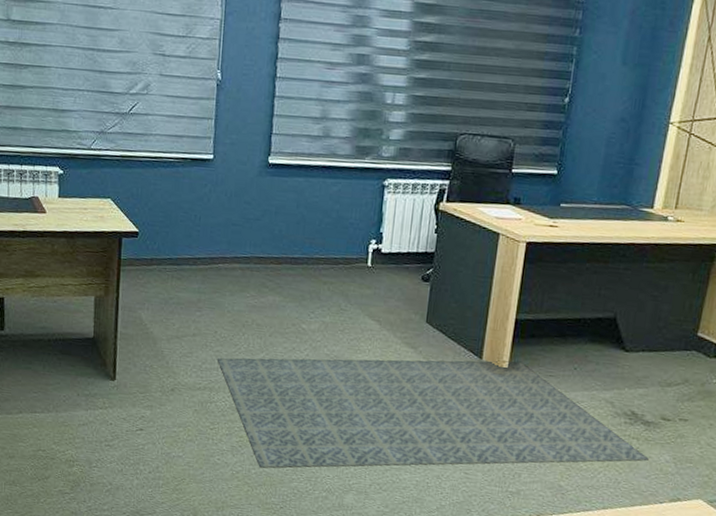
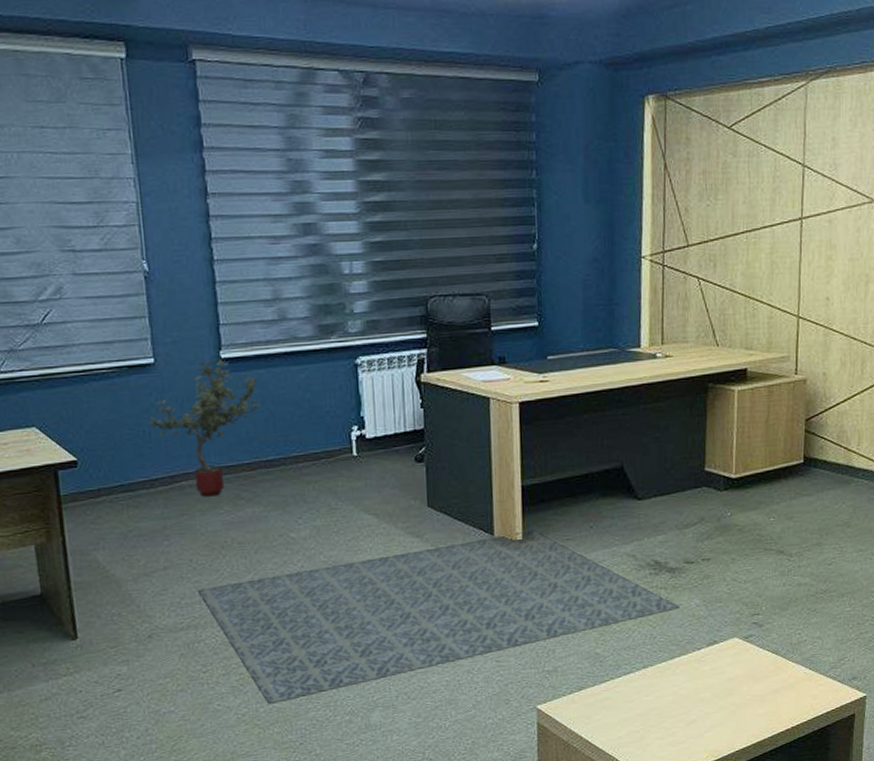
potted tree: none [200,163,297,281] -> present [148,359,260,497]

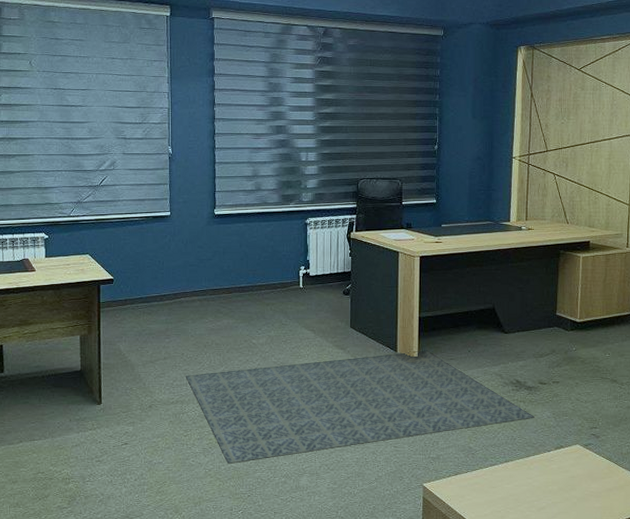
potted tree: present [148,359,260,497] -> none [163,215,239,310]

